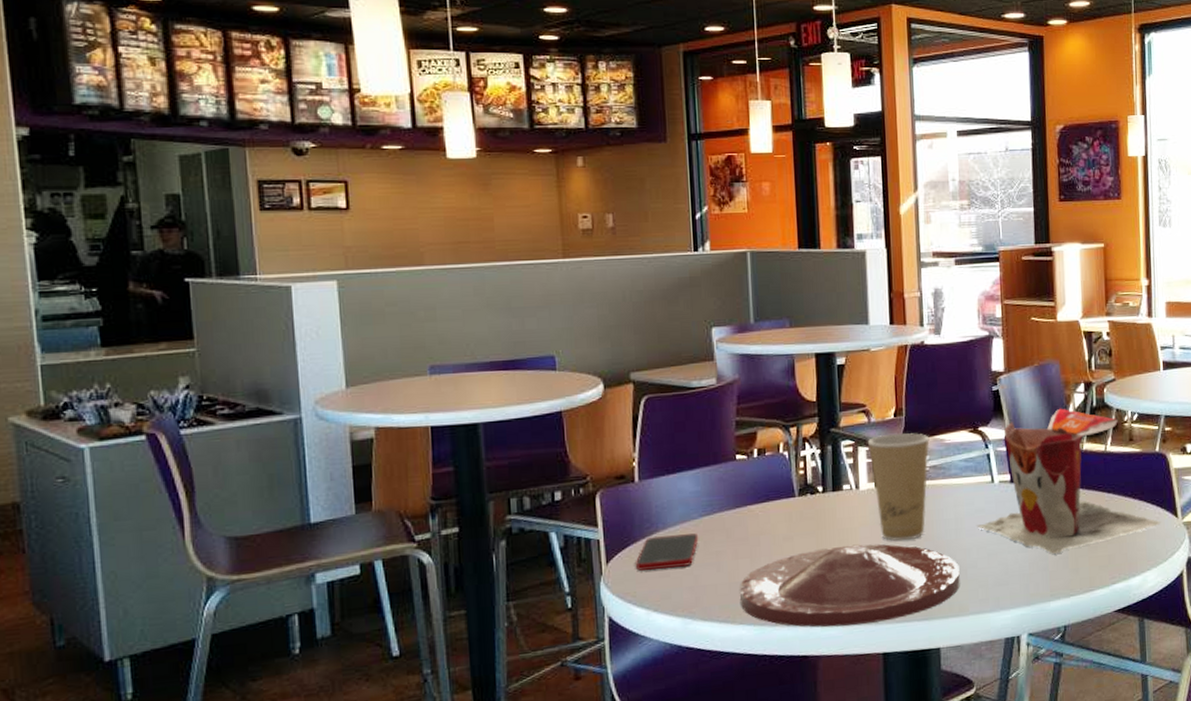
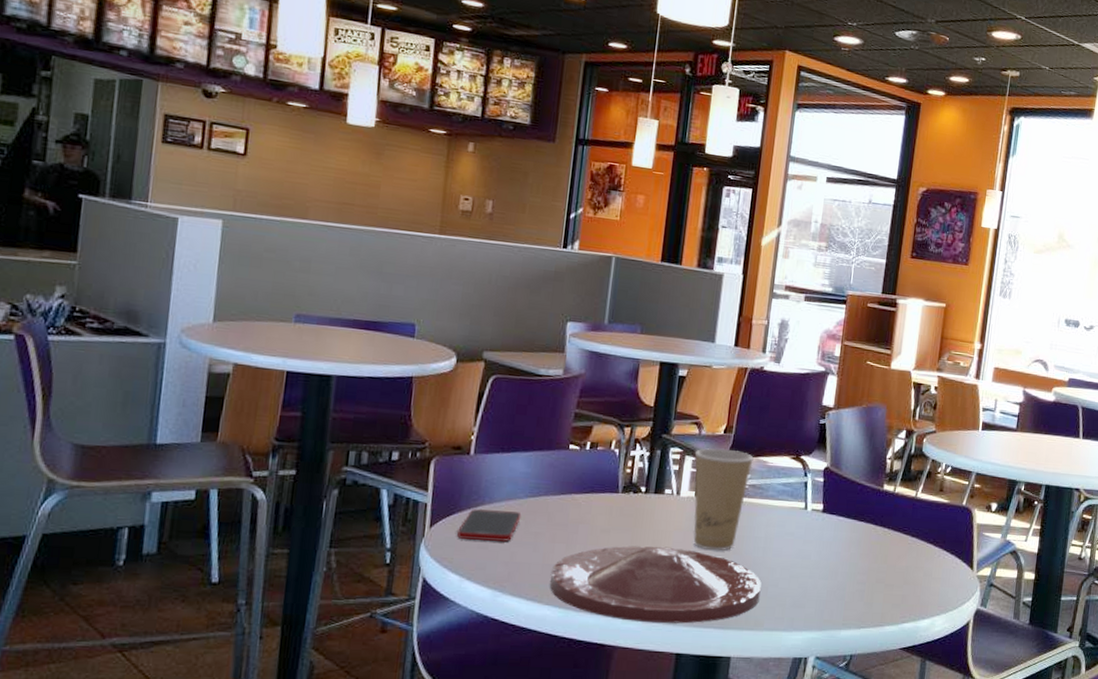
paper bag: present [977,408,1161,554] -> none [784,450,957,586]

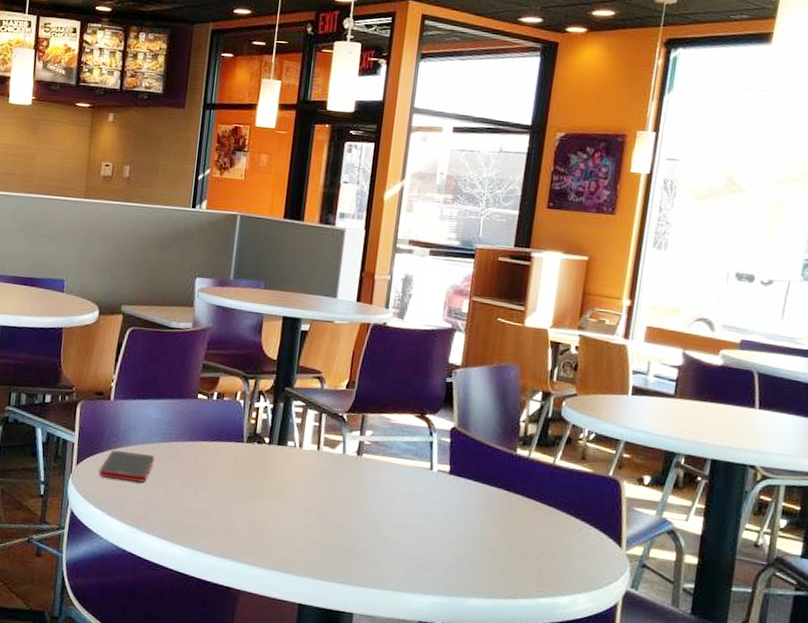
plate: present [550,545,762,624] -> none [180,493,385,576]
paper cup: present [693,447,754,551] -> none [315,402,377,506]

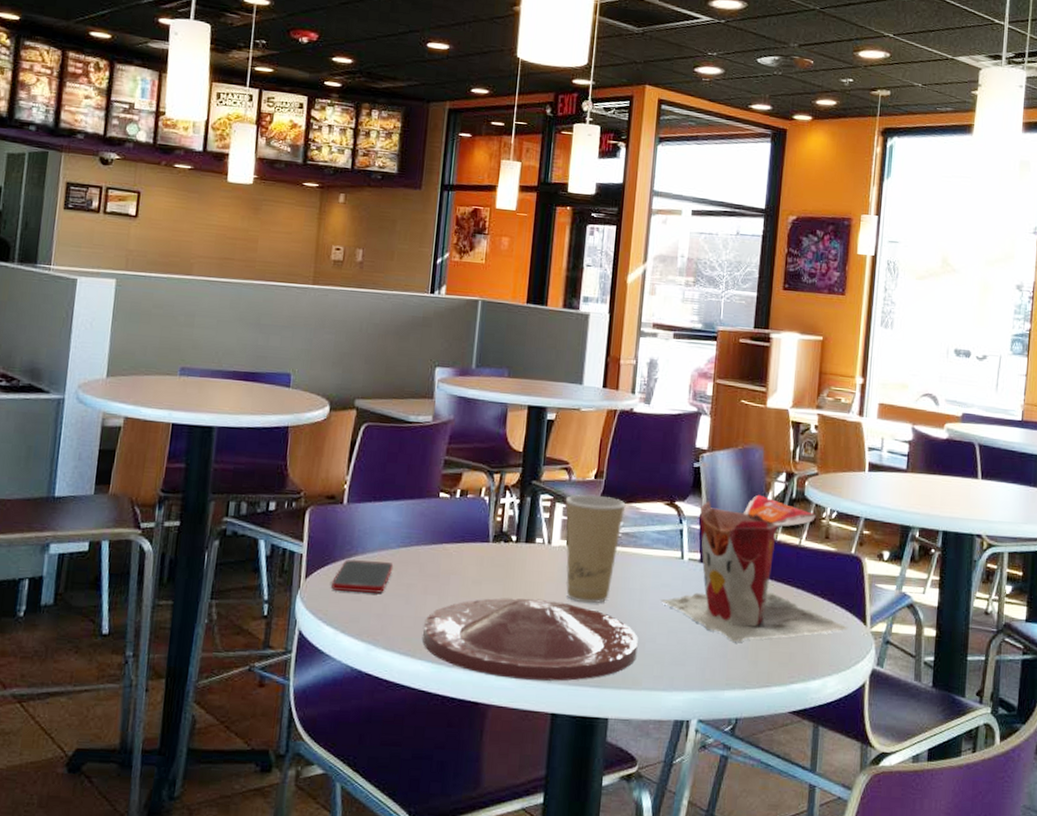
plate: none [180,493,385,576] -> present [422,598,638,681]
paper cup: none [315,402,377,506] -> present [565,494,626,604]
paper bag: none [408,412,602,553] -> present [661,494,848,642]

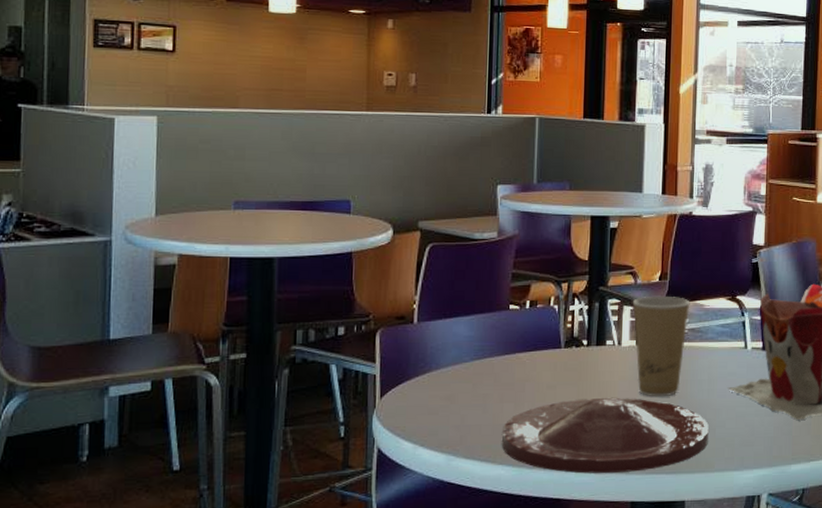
cell phone: present [332,559,394,594] -> none [408,376,469,407]

